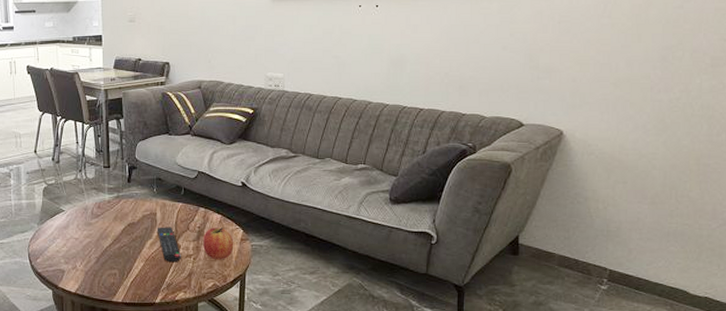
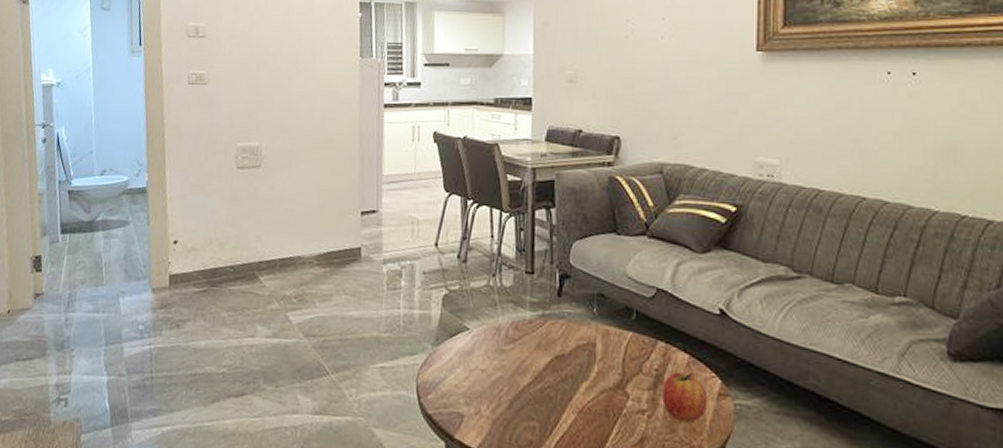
remote control: present [156,227,182,263] -> none [595,364,631,420]

